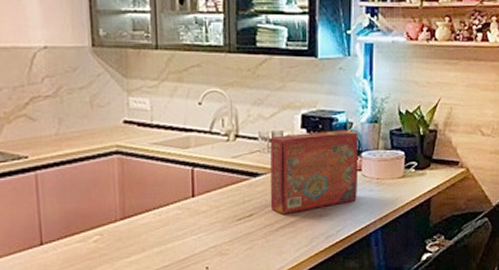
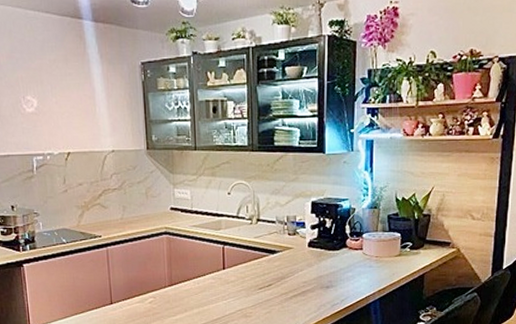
board game: present [270,129,358,215] -> none [285,214,360,285]

